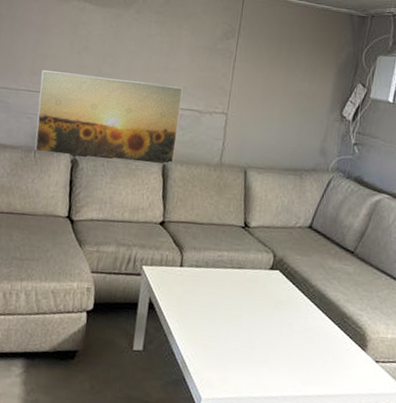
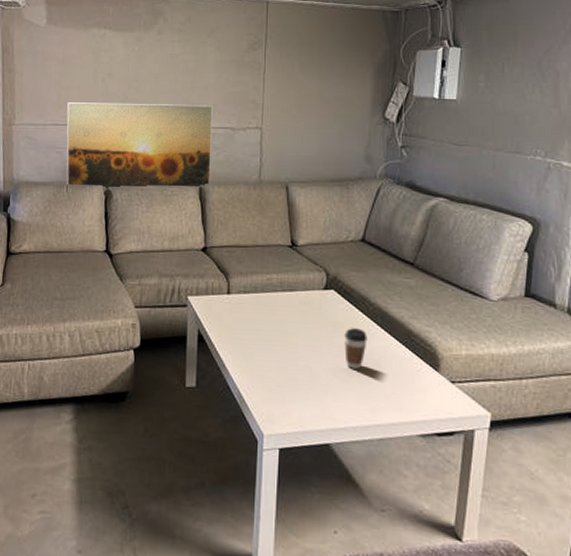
coffee cup: none [283,306,305,344] -> present [344,328,367,369]

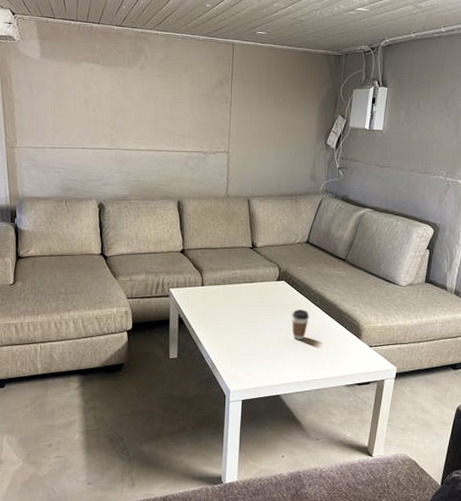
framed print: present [66,102,213,188] -> none [63,128,188,202]

